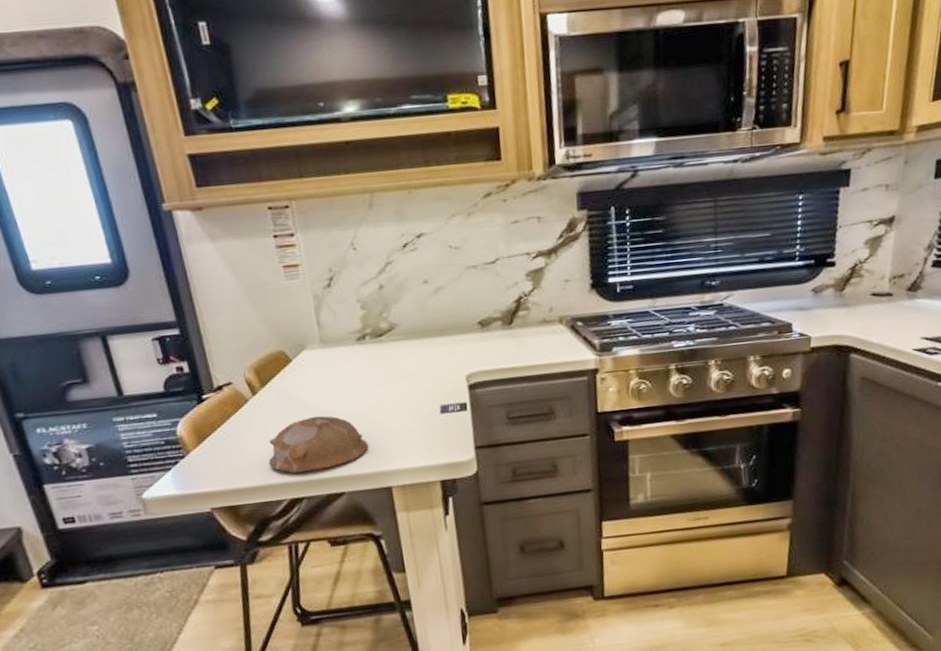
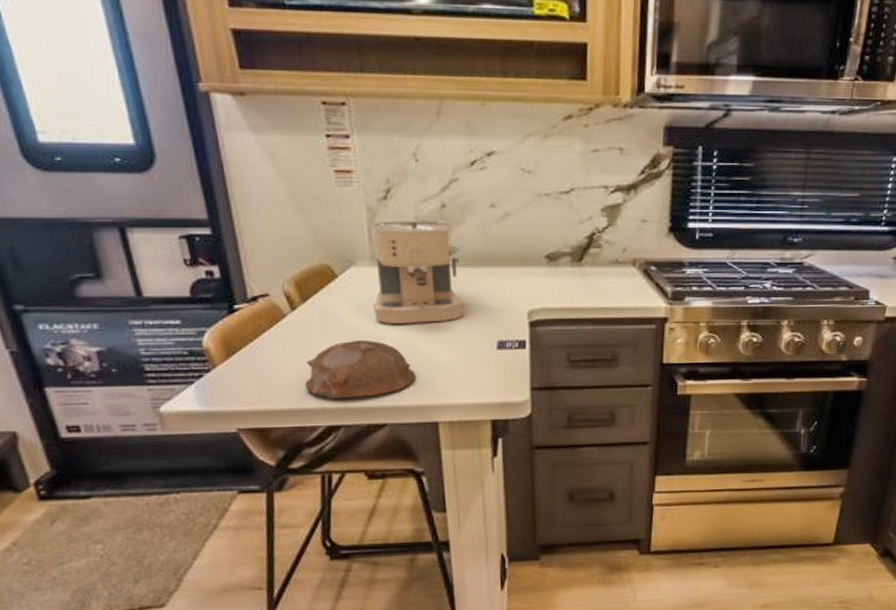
coffee maker: none [320,300,407,400] -> present [372,221,464,324]

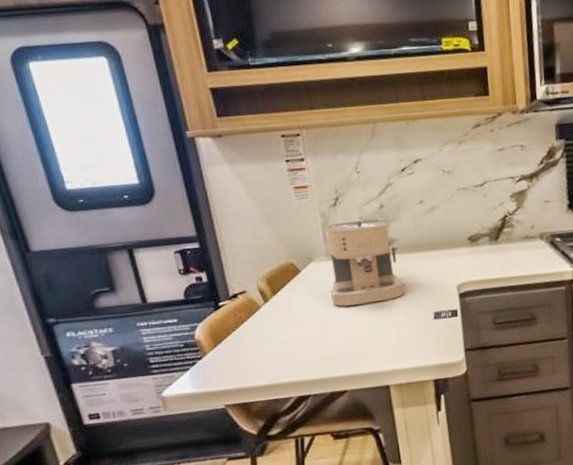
bowl: present [305,339,417,399] -> none [278,321,369,373]

